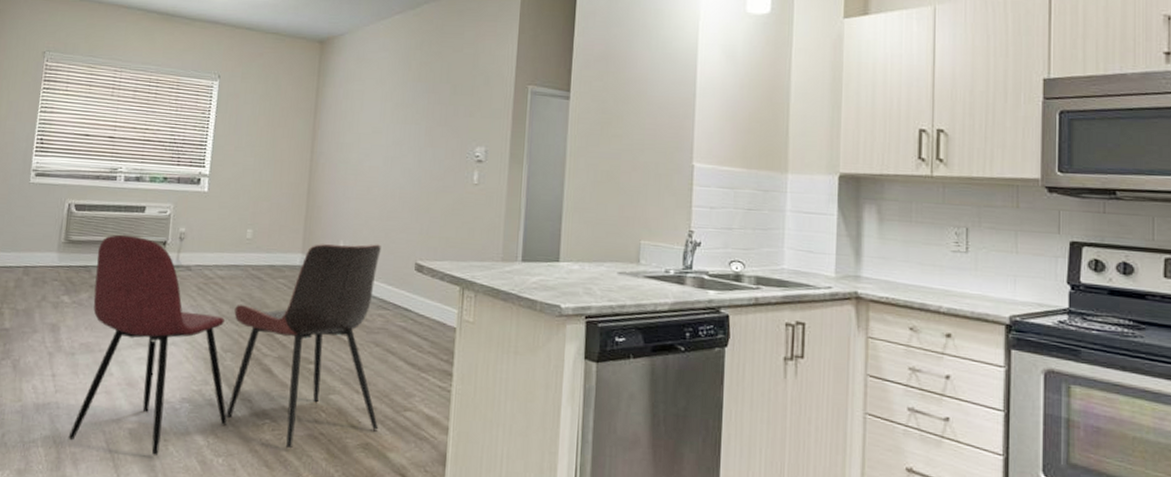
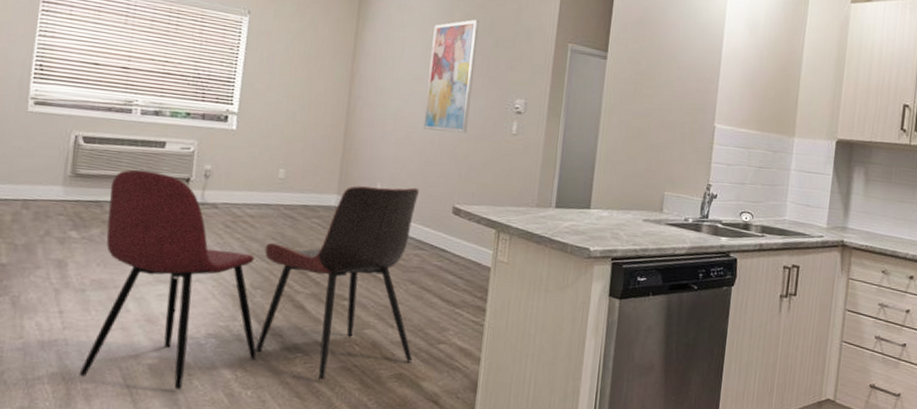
wall art: none [383,67,436,186] -> present [423,19,480,134]

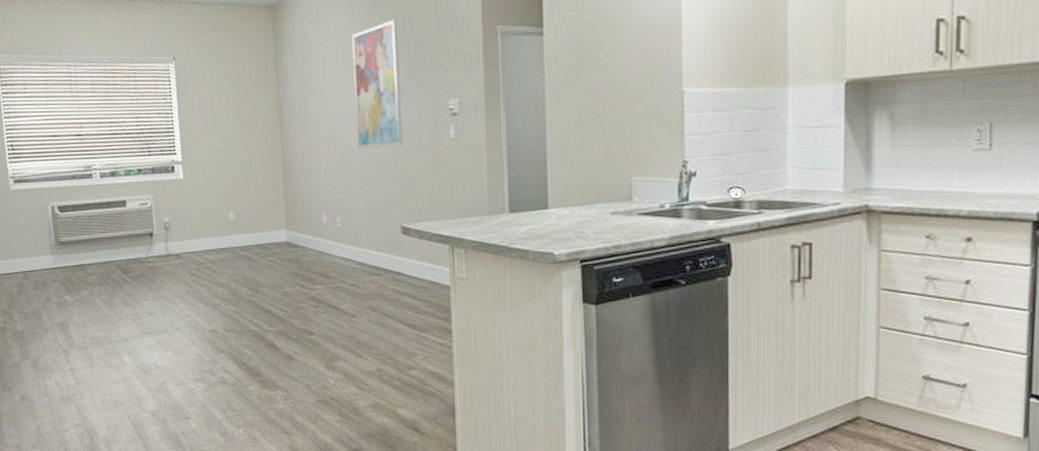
dining chair: present [79,169,257,391] -> none [88,230,241,433]
dining chair: present [255,186,419,380] -> none [230,212,386,415]

